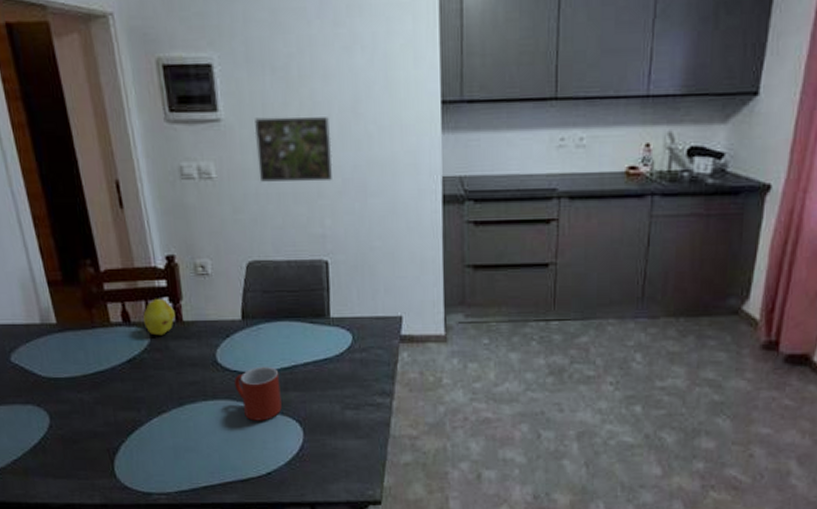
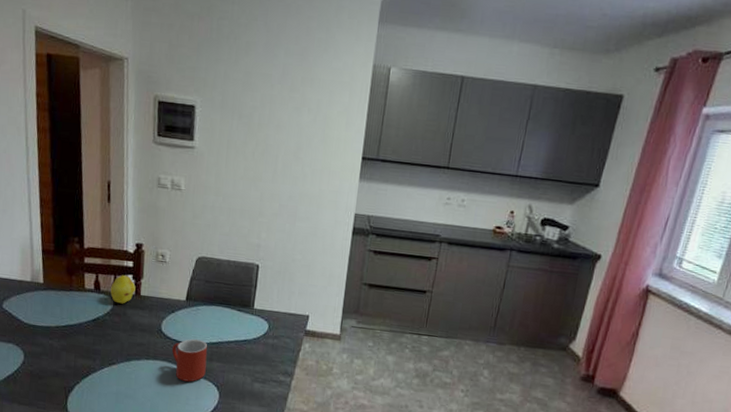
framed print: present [254,117,333,182] -> none [217,150,276,205]

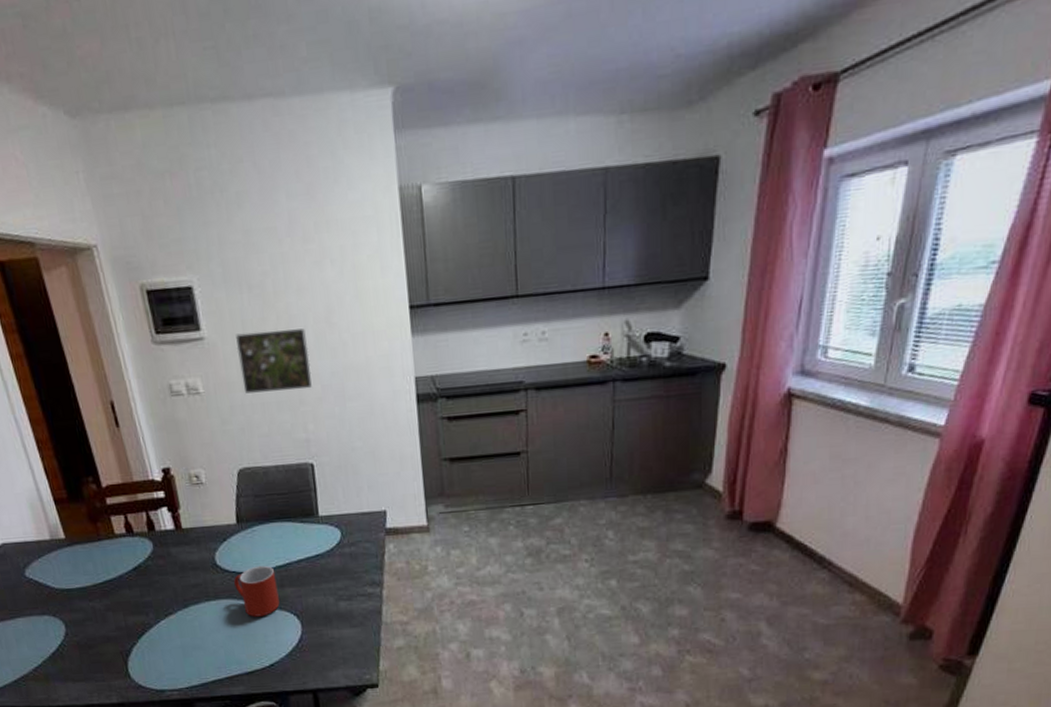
fruit: present [110,274,136,304] -> none [145,508,175,544]
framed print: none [217,150,276,205] -> present [236,328,312,394]

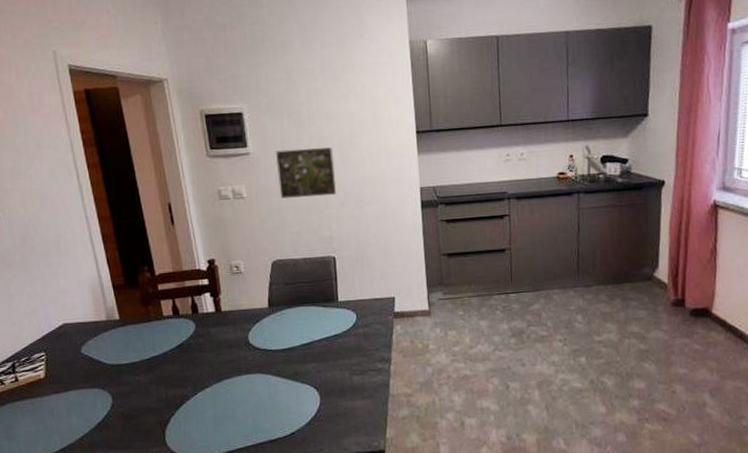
mug: present [234,565,280,617] -> none [263,344,302,390]

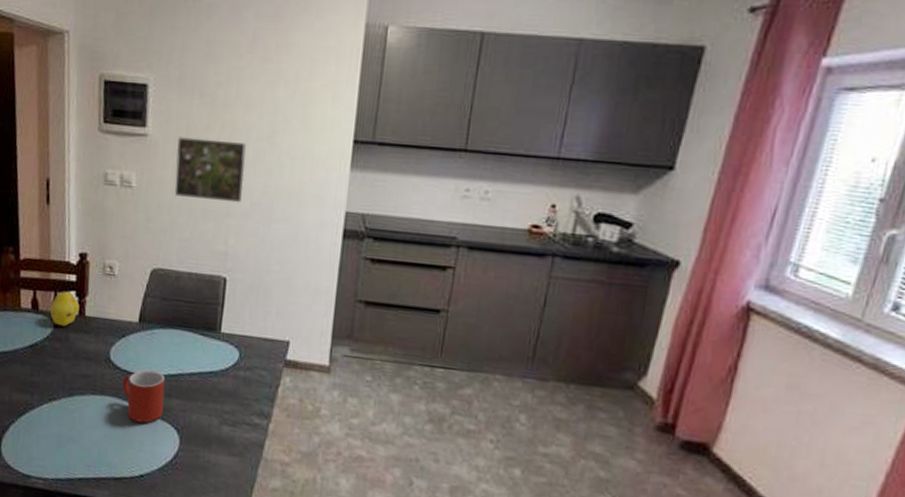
fruit: none [189,294,216,324] -> present [50,290,79,327]
mug: none [263,344,302,390] -> present [123,369,166,423]

